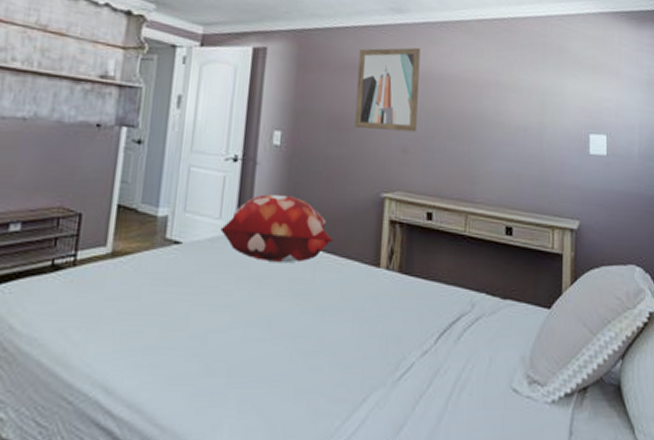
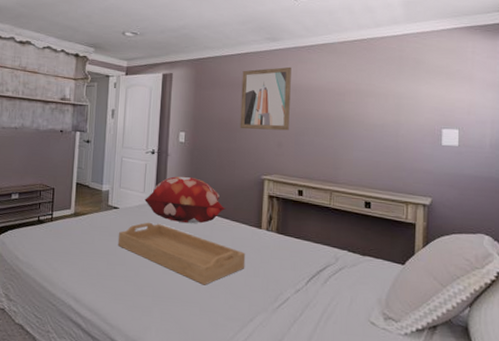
serving tray: none [178,262,359,354] -> present [118,222,246,286]

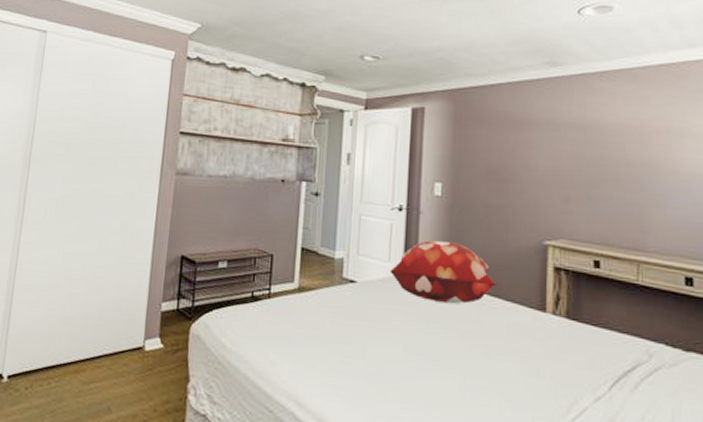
serving tray: present [118,222,246,286] -> none [356,301,526,389]
wall art: present [240,66,292,131] -> none [513,98,579,182]

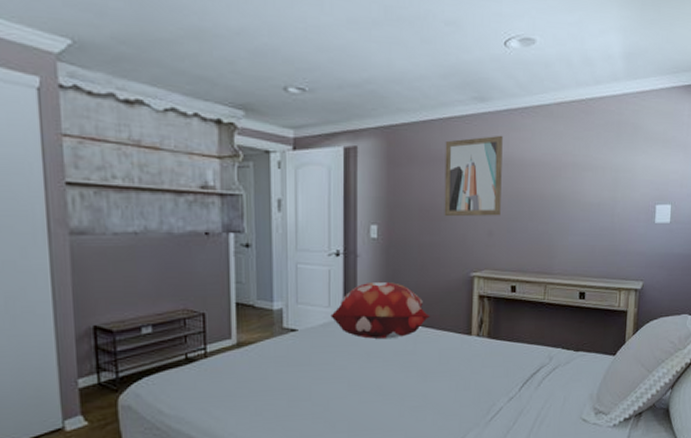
wall art: none [513,98,579,182] -> present [444,135,503,217]

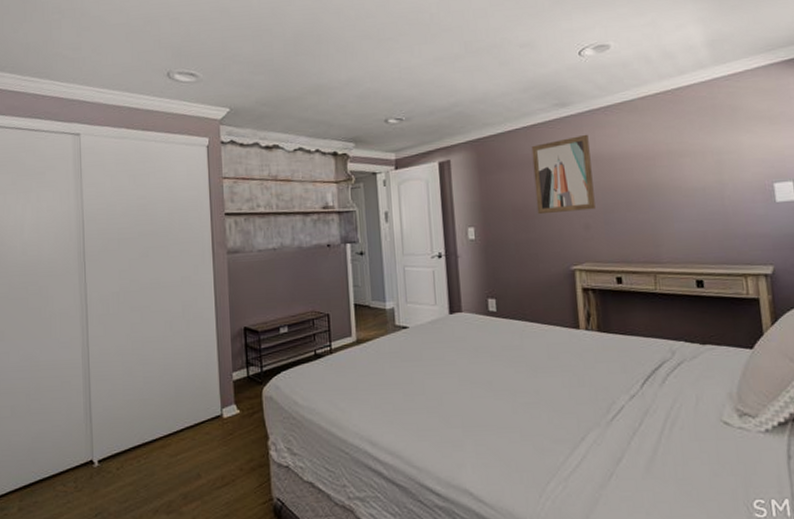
decorative pillow: present [330,281,431,339] -> none [437,279,535,334]

